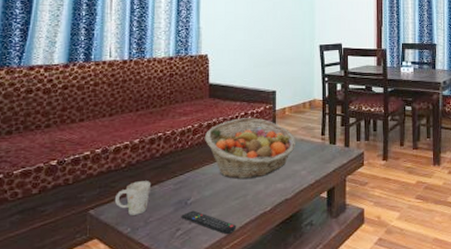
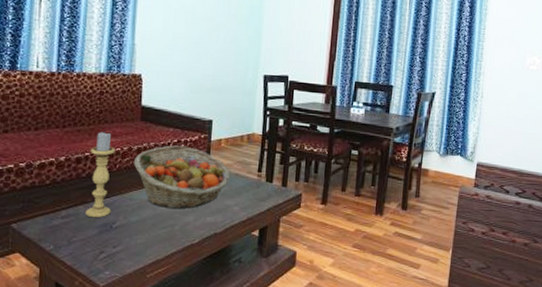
mug: present [114,181,150,215] -> none [37,200,75,234]
candle holder: none [161,112,187,196] -> present [85,132,115,218]
remote control: present [181,210,237,235] -> none [105,235,162,263]

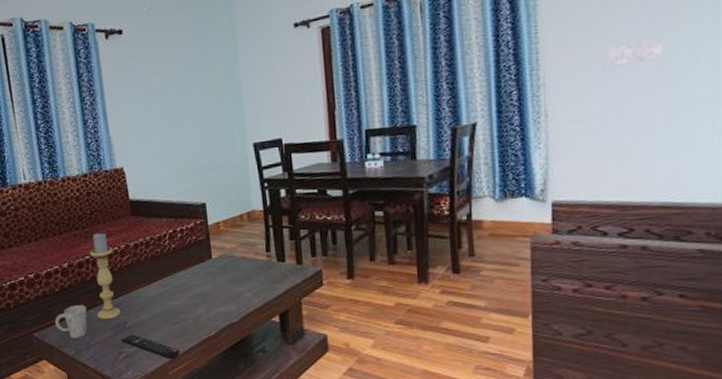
mug: none [37,200,75,234] -> present [54,305,87,338]
remote control: none [105,235,162,263] -> present [121,334,181,360]
fruit basket: present [133,145,231,209] -> none [133,235,237,302]

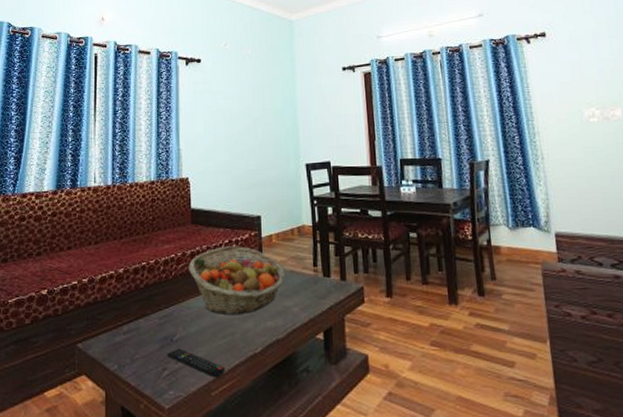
mug: present [54,305,87,338] -> none [101,314,136,351]
candle holder: present [89,233,122,320] -> none [146,239,171,332]
fruit basket: none [133,235,237,302] -> present [188,246,286,314]

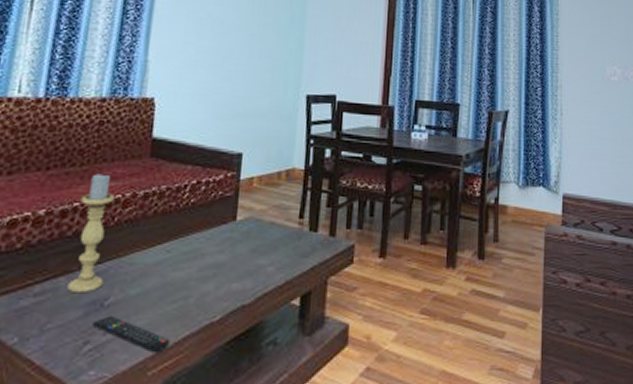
candle holder: none [146,239,171,332] -> present [67,173,115,294]
fruit basket: present [188,246,286,314] -> none [137,188,264,273]

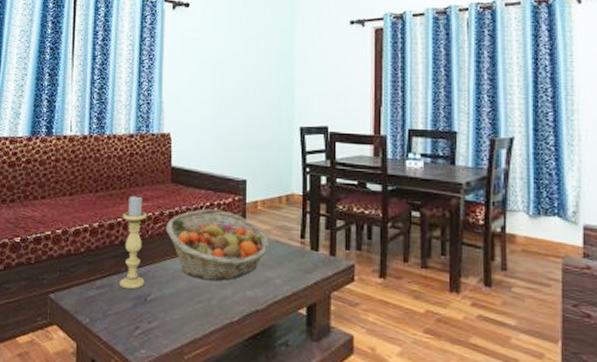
remote control: present [92,315,171,354] -> none [140,308,200,342]
fruit basket: none [137,188,264,273] -> present [165,209,270,281]

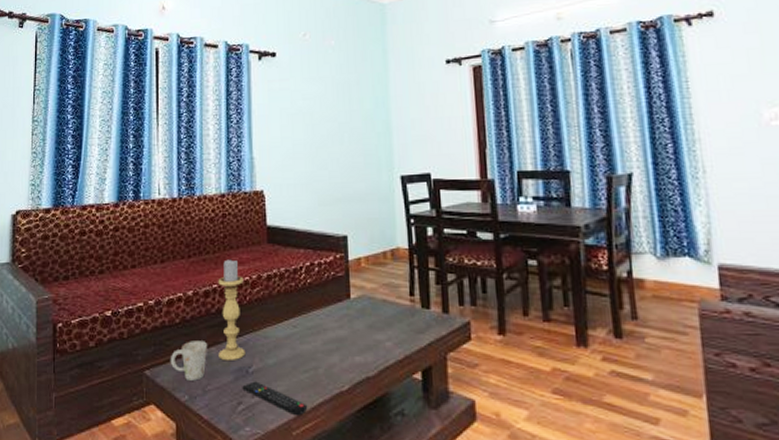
mug: none [73,269,109,306] -> present [170,341,207,381]
remote control: none [140,308,200,342] -> present [242,381,308,416]
fruit basket: present [165,209,270,281] -> none [264,269,377,347]

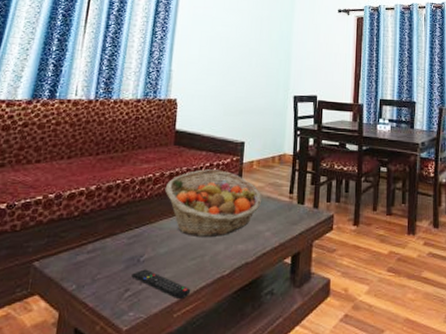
mug: present [170,341,207,381] -> none [62,232,103,270]
candle holder: present [218,259,246,362] -> none [112,158,147,251]
fruit basket: none [264,269,377,347] -> present [165,169,262,237]

